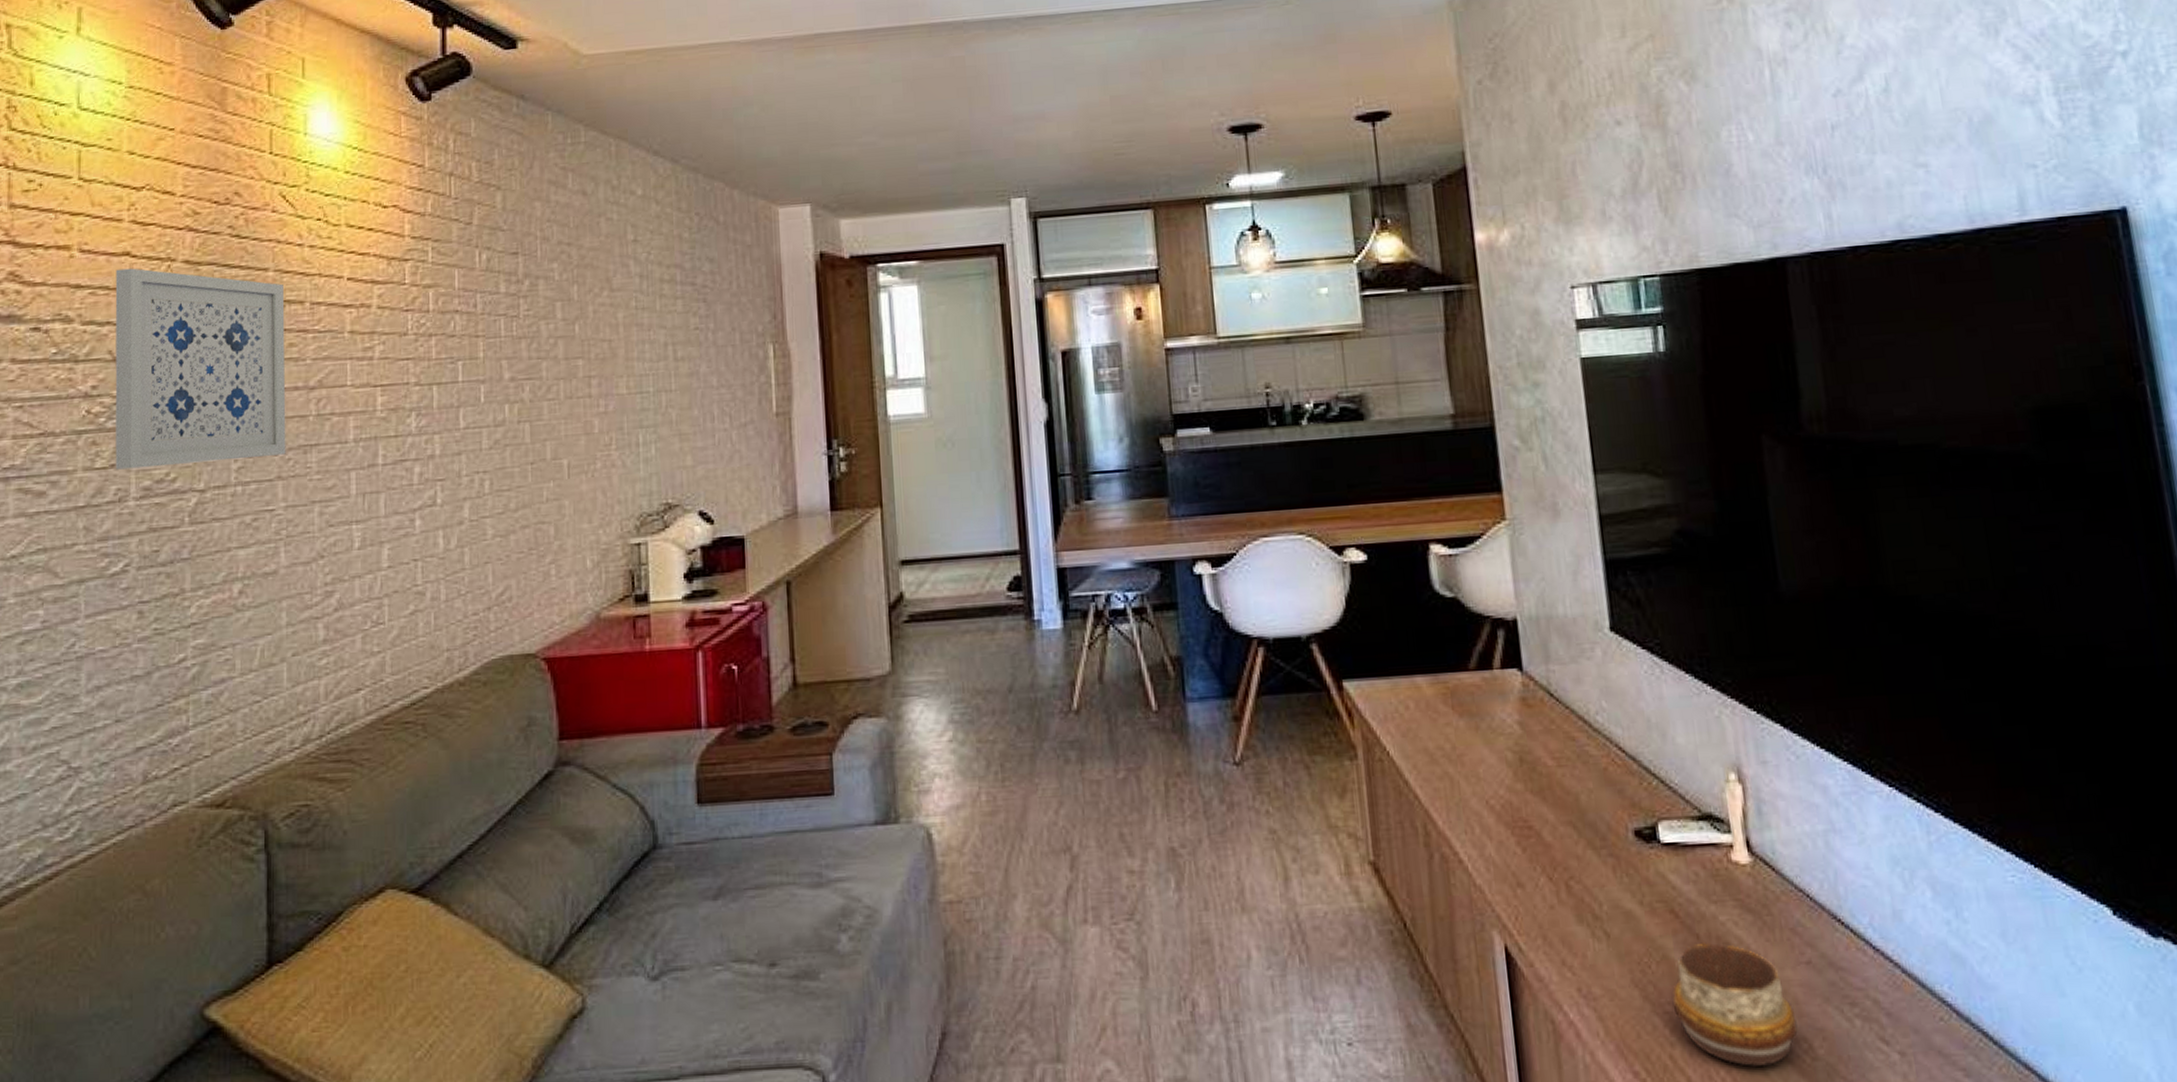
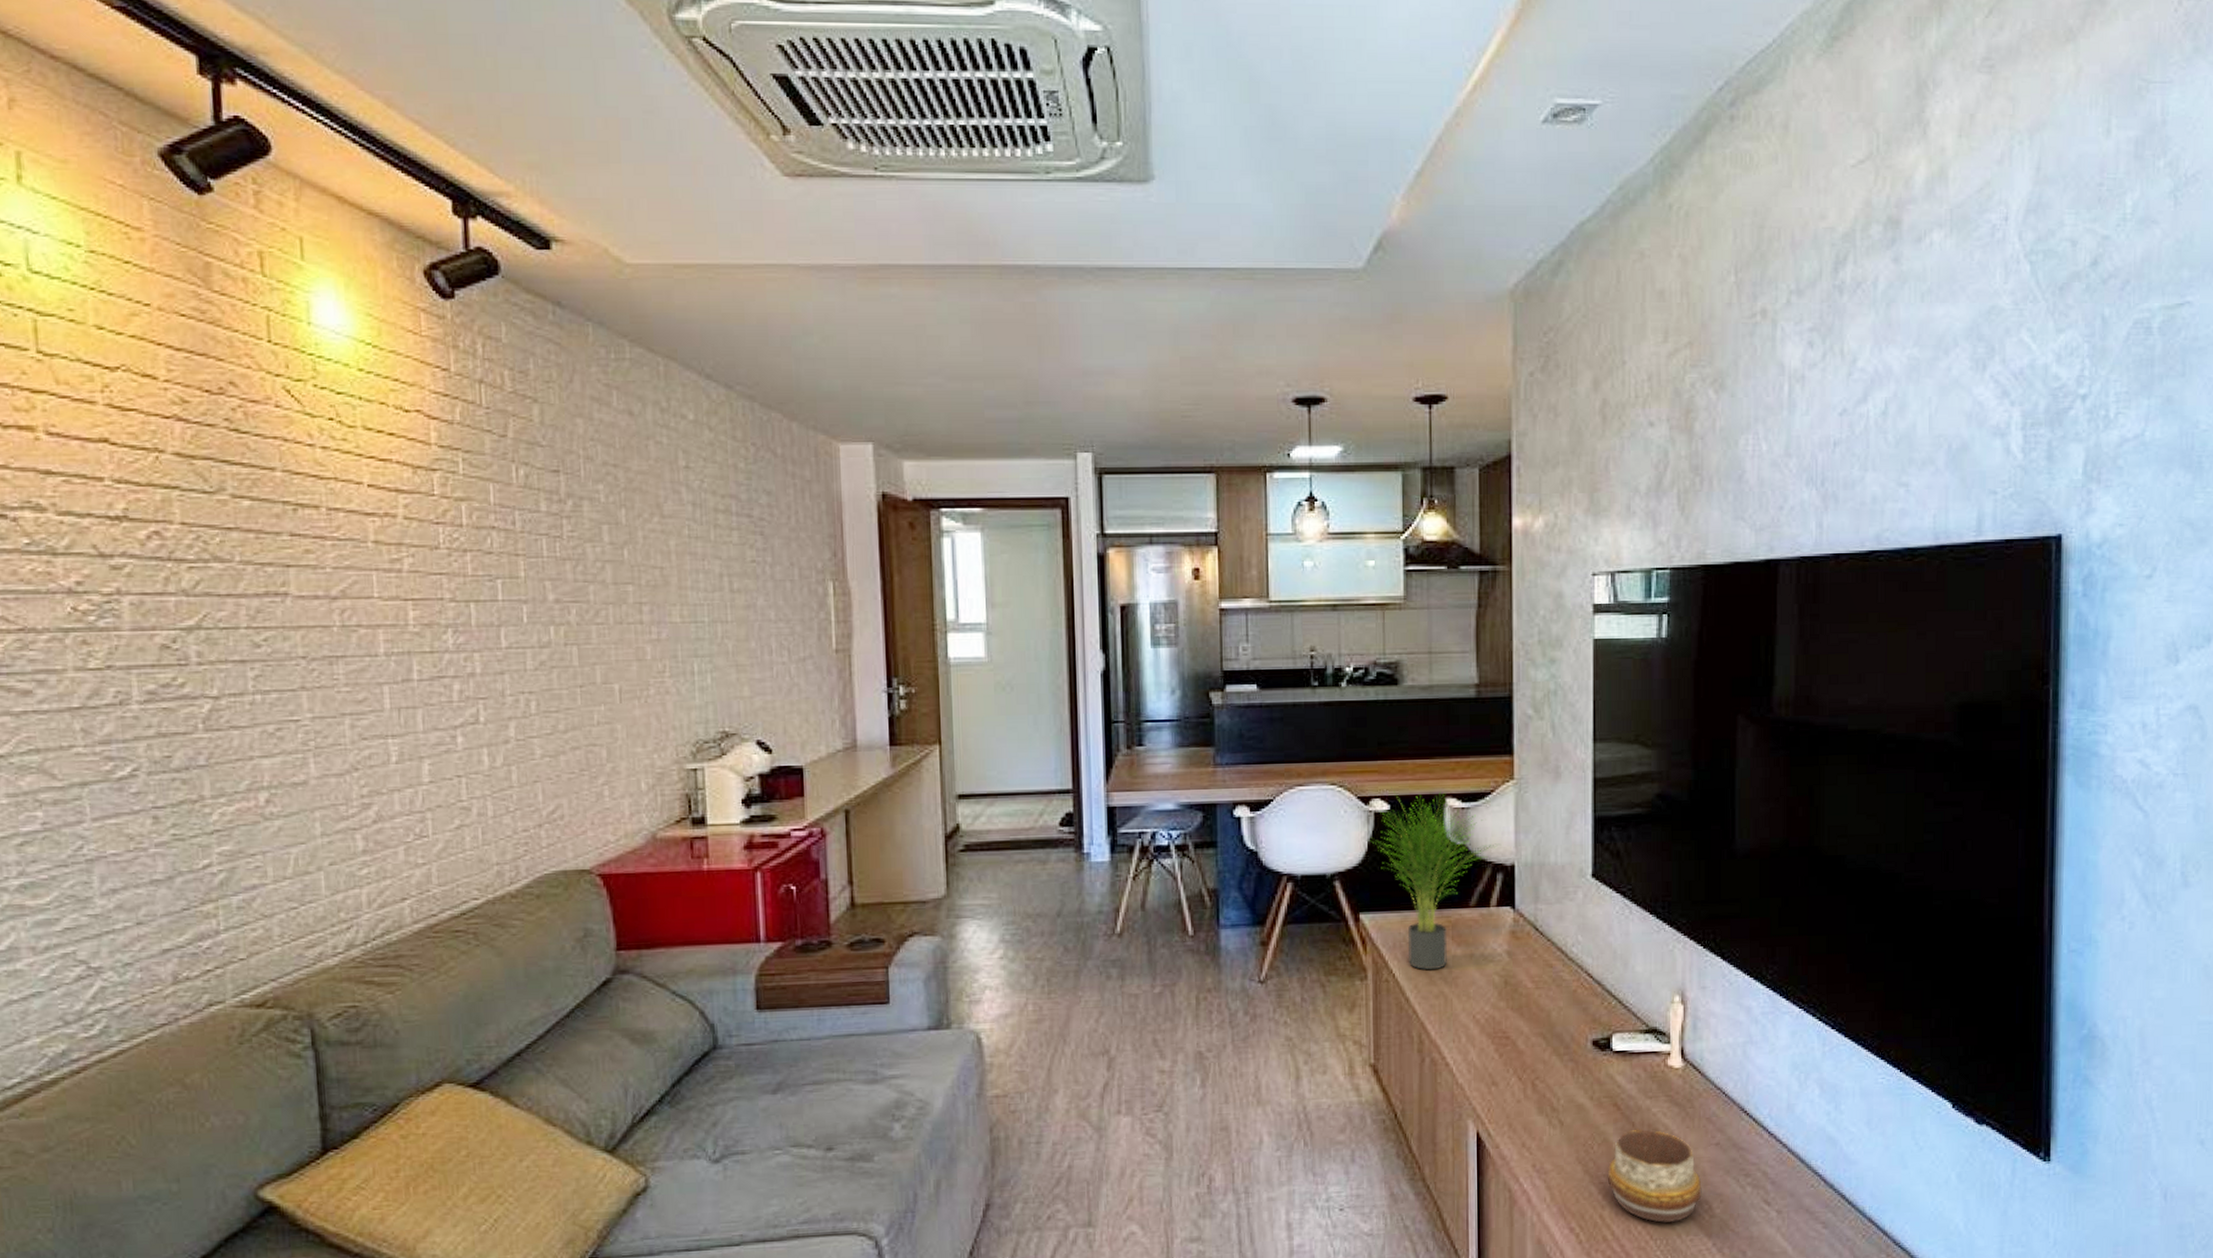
wall art: present [115,268,286,470] -> none [92,456,309,672]
potted plant: none [1345,533,1497,747] -> present [1367,786,1500,971]

